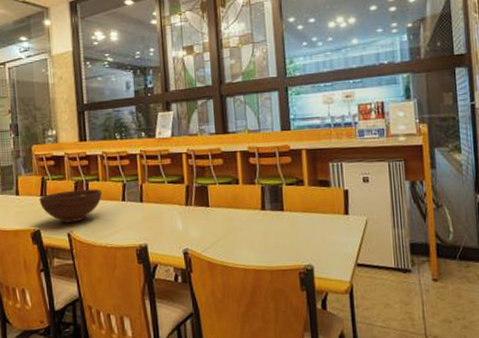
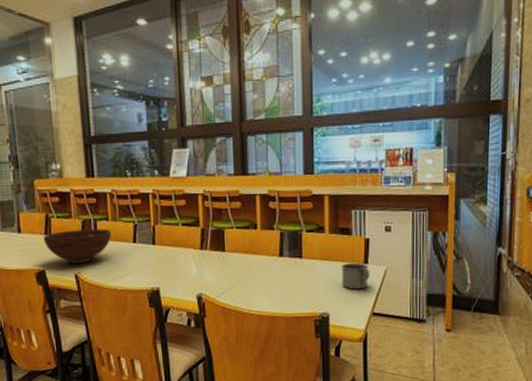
mug: none [322,213,352,241] -> present [341,262,370,290]

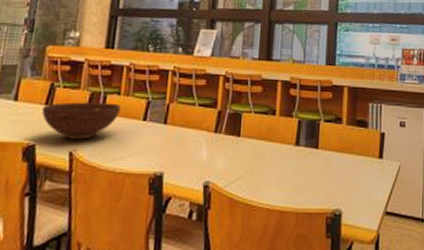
mug: present [341,262,370,290] -> none [356,156,384,185]

